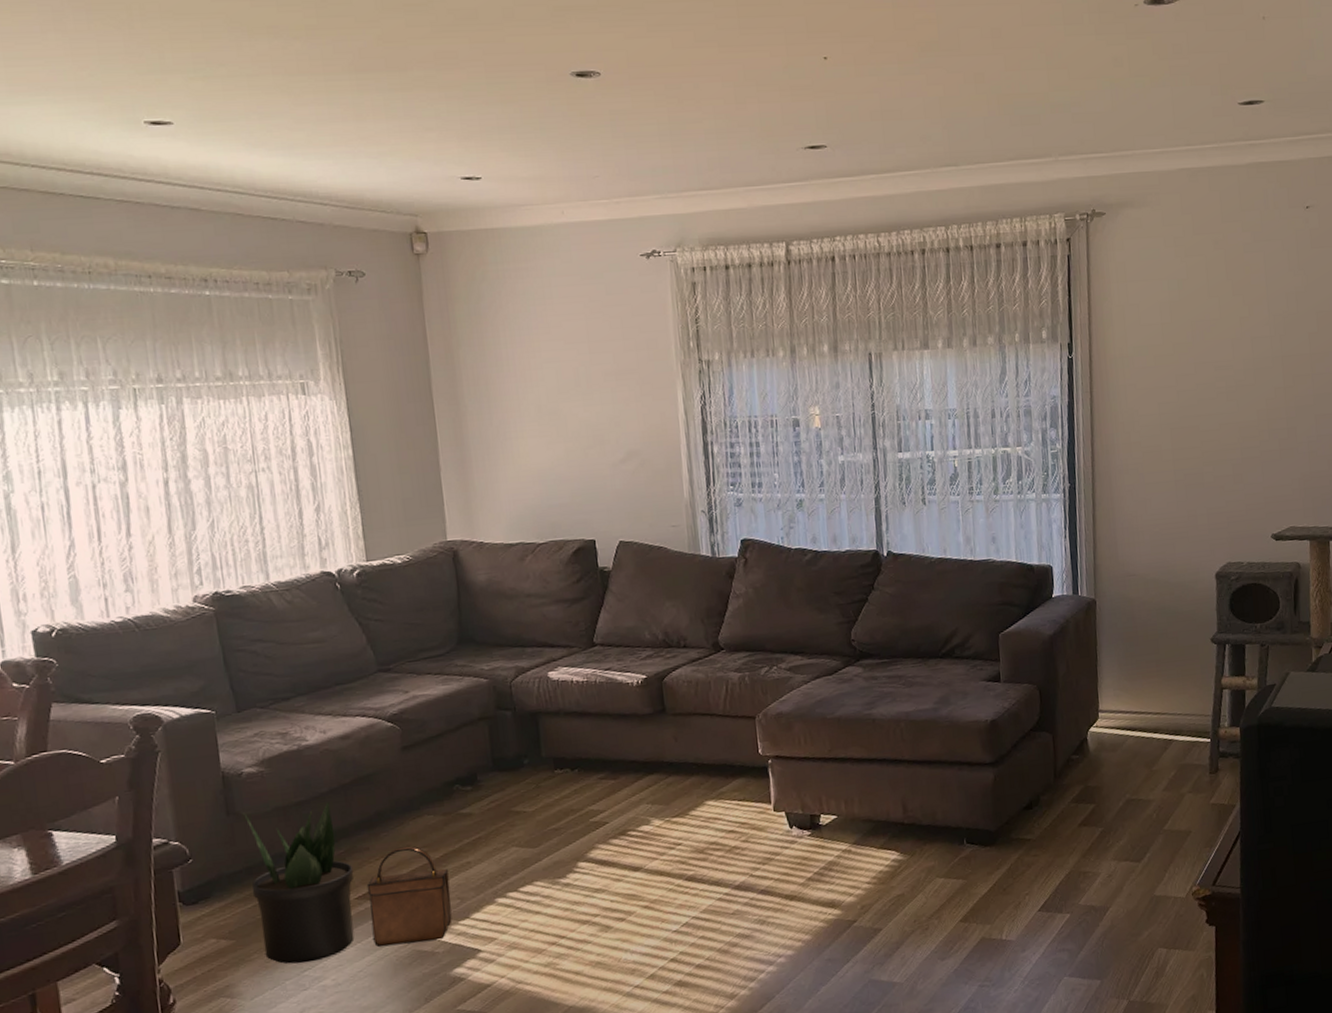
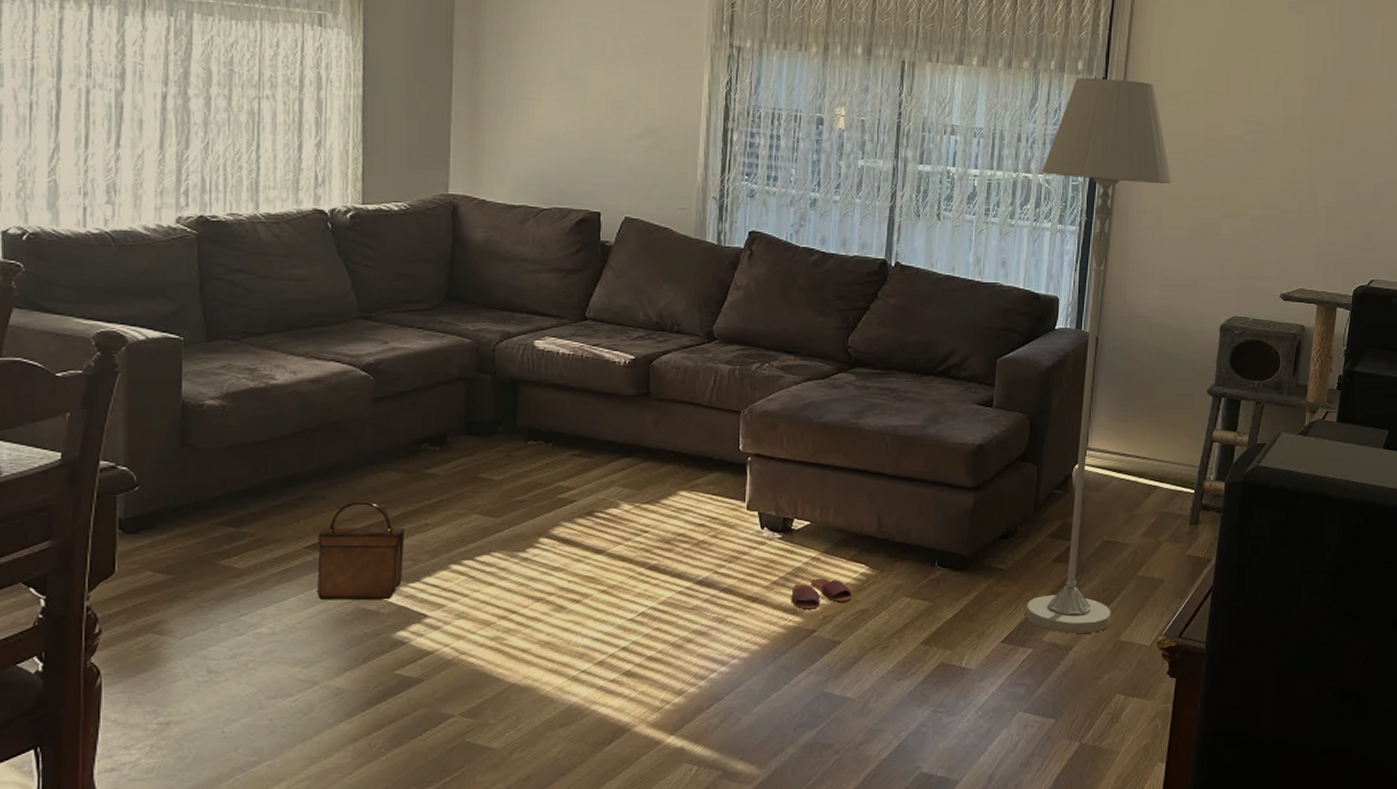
planter: present [245,802,355,964] -> none [197,445,306,608]
slippers: none [827,868,887,902] -> present [791,578,852,610]
floor lamp: none [1020,342,1150,895] -> present [1025,77,1172,634]

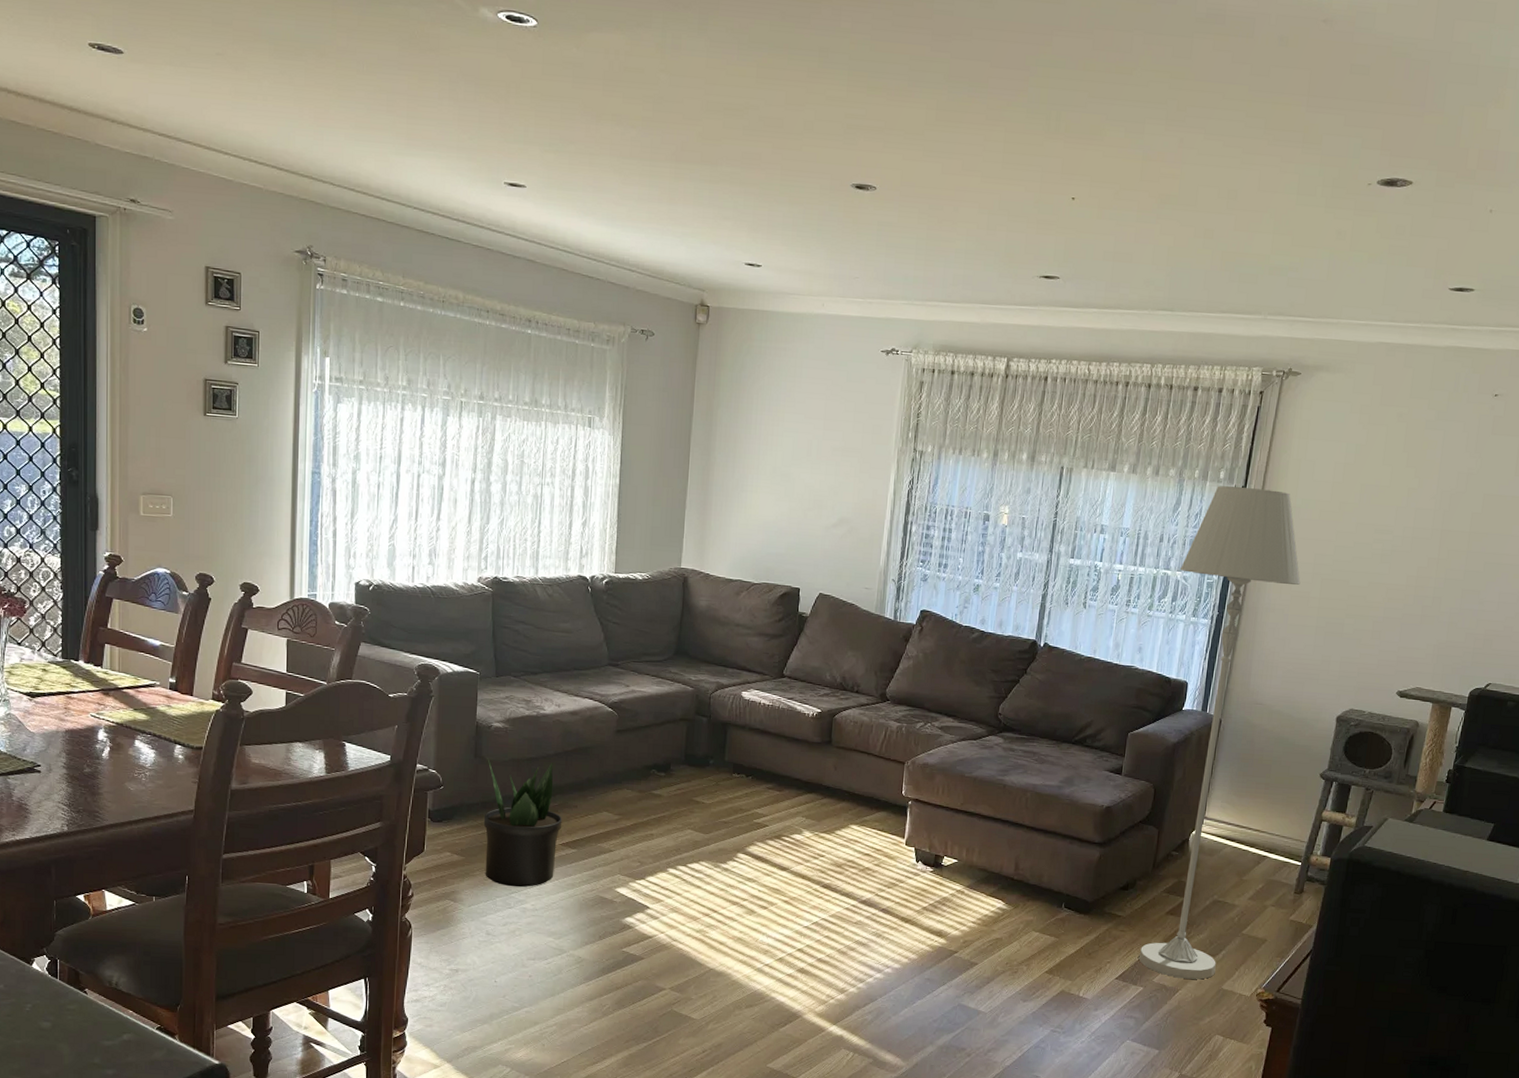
planter: none [197,445,306,608] -> present [483,759,563,887]
handbag: present [317,500,404,601] -> none [568,810,635,892]
slippers: present [791,578,852,610] -> none [937,908,989,934]

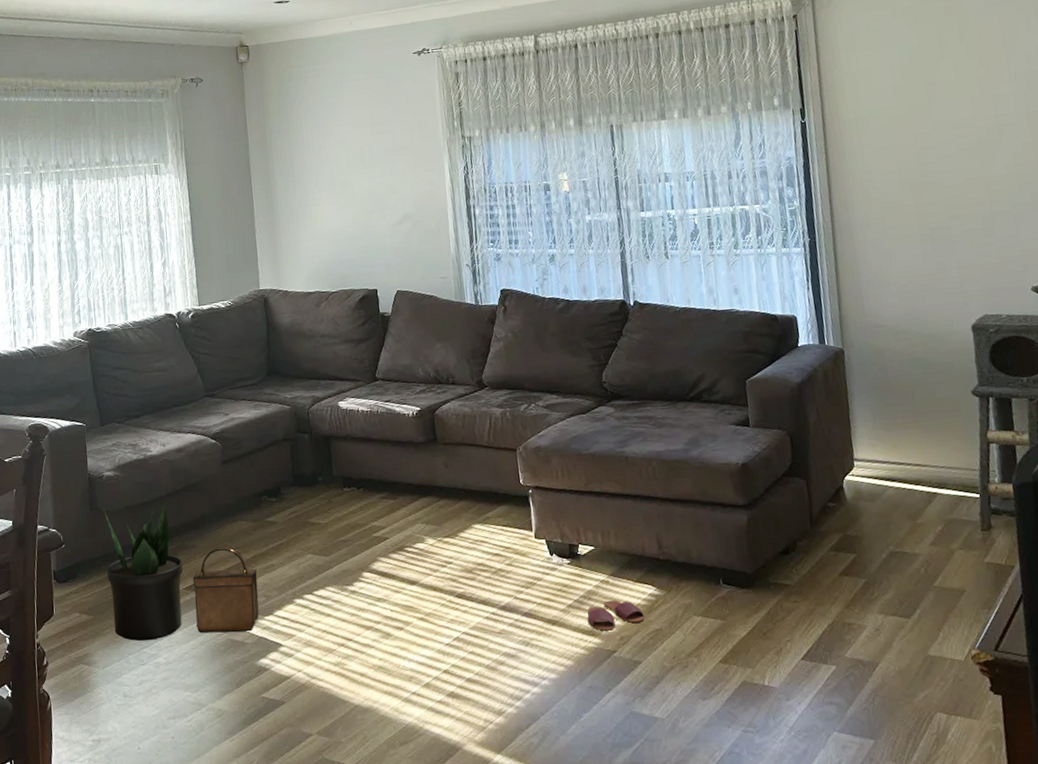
handbag: none [568,810,635,892] -> present [192,546,259,633]
slippers: none [937,908,989,934] -> present [587,600,644,631]
floor lamp: present [1138,486,1301,980] -> none [757,106,916,649]

